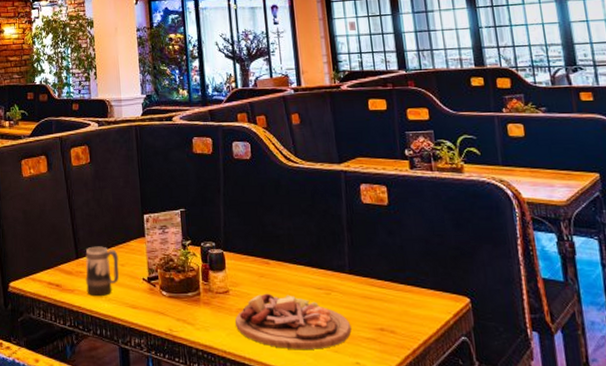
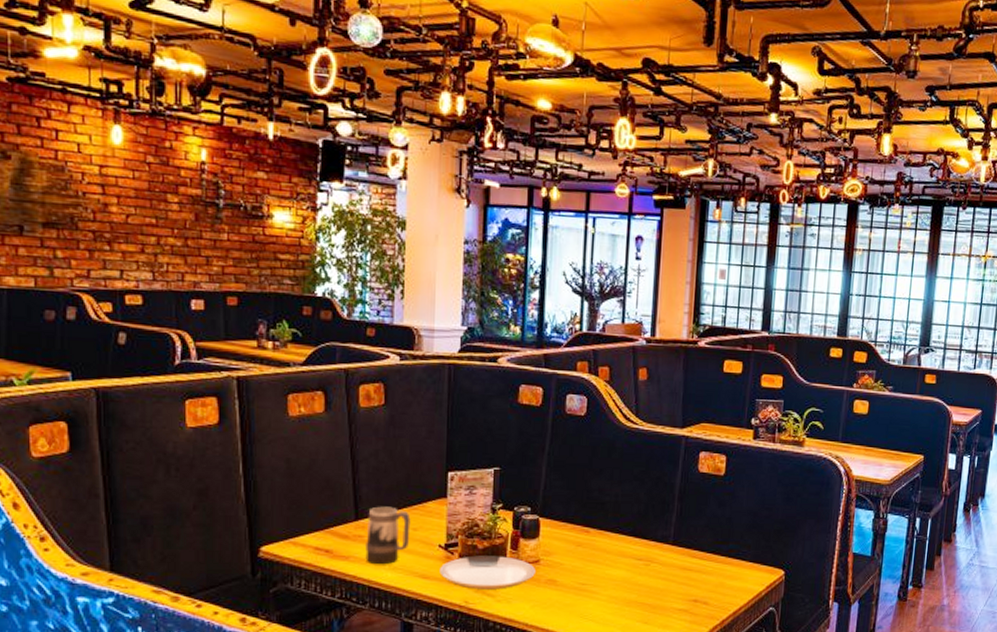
plate: none [145,287,226,318] -> present [439,555,535,590]
food platter: present [235,293,352,350] -> none [543,563,665,621]

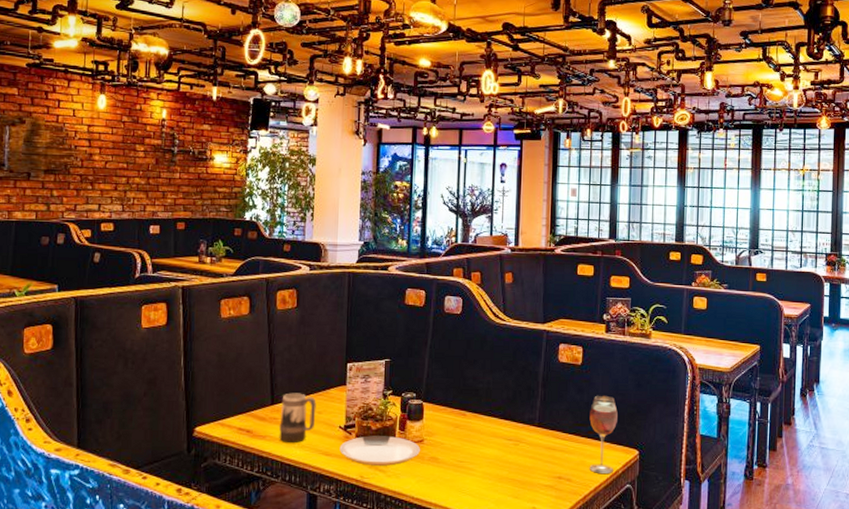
wineglass: none [729,509,763,597] -> present [589,395,618,475]

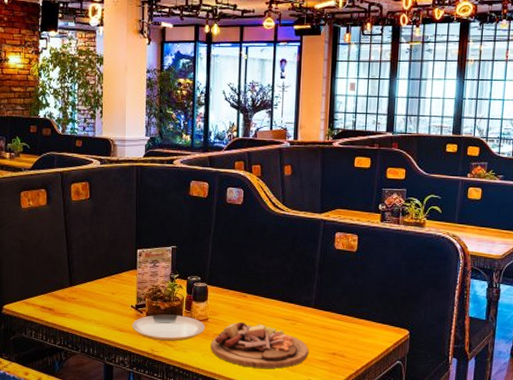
beer mug: present [279,393,316,442] -> none [78,276,110,320]
food platter: none [426,443,533,496] -> present [211,322,309,369]
wineglass: present [589,395,618,475] -> none [362,280,390,352]

